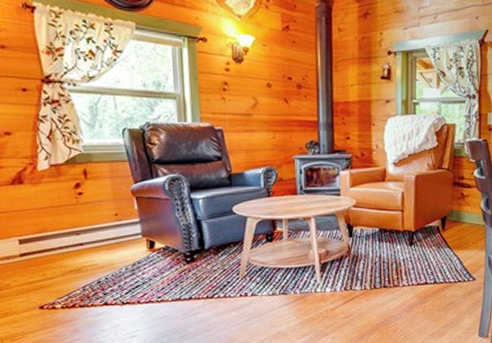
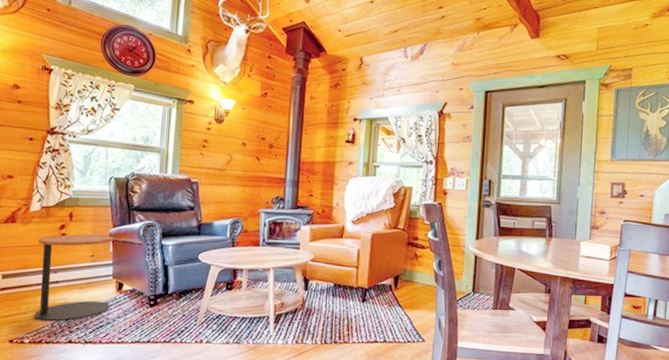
side table: none [53,192,144,285] -> present [34,234,114,322]

